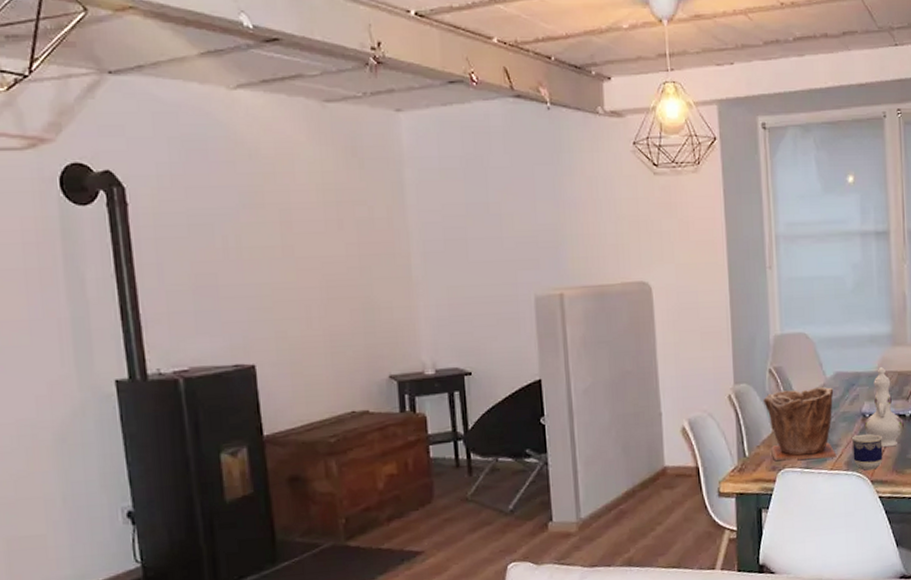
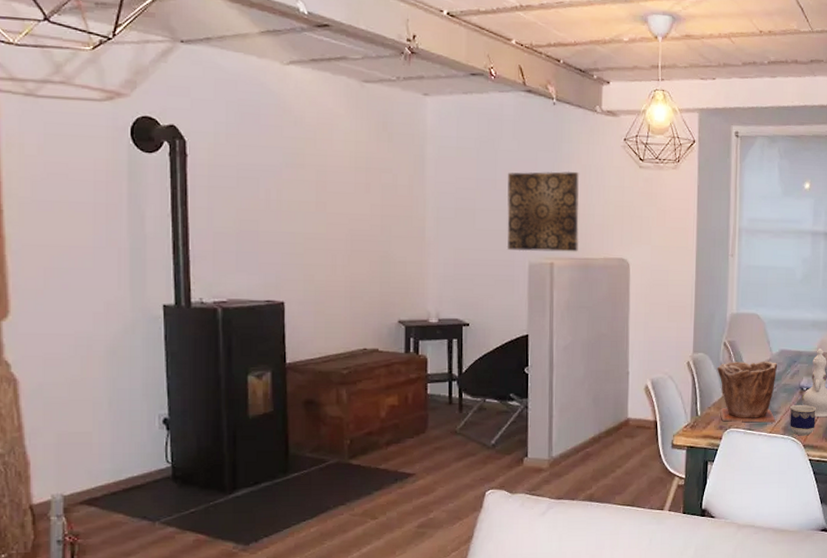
wall art: none [502,185,592,284] -> present [506,171,580,252]

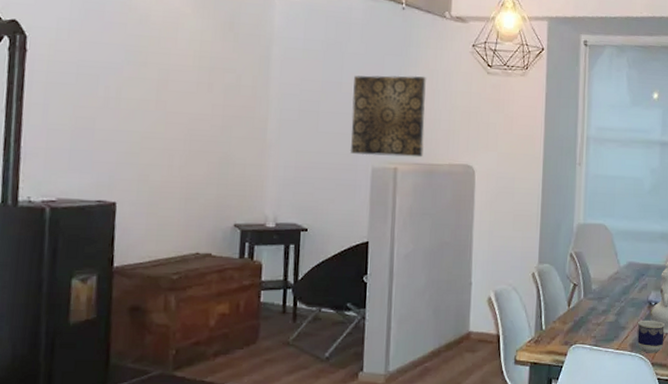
plant pot: present [717,361,778,423] -> none [563,273,625,339]

